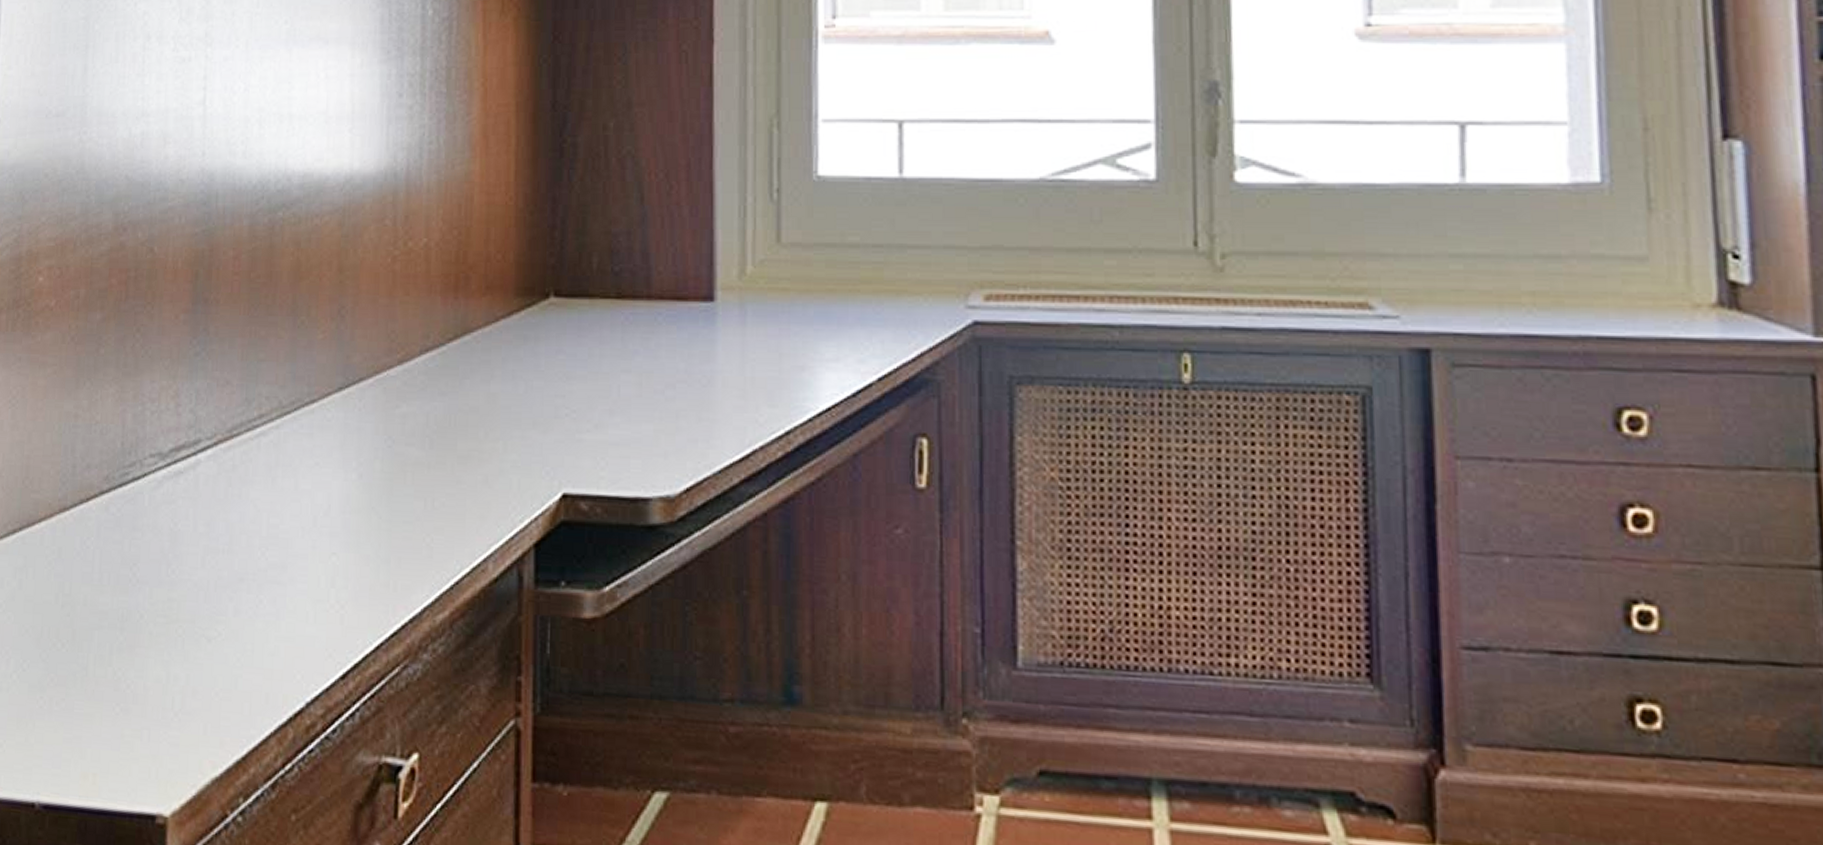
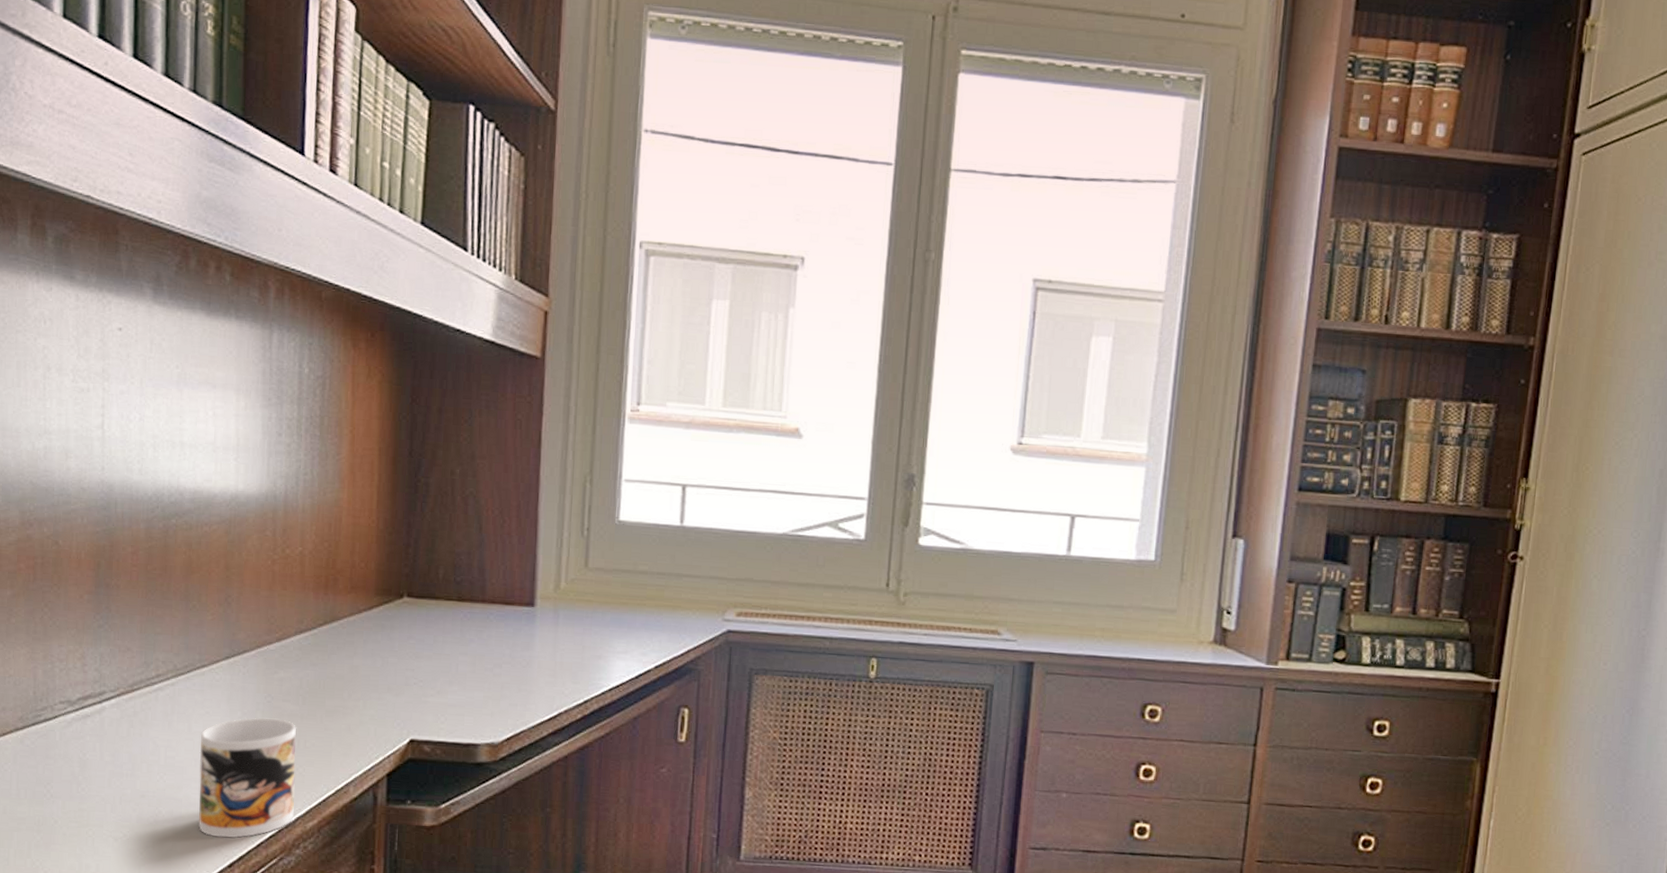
mug: none [305,468,423,638] -> present [198,717,297,839]

